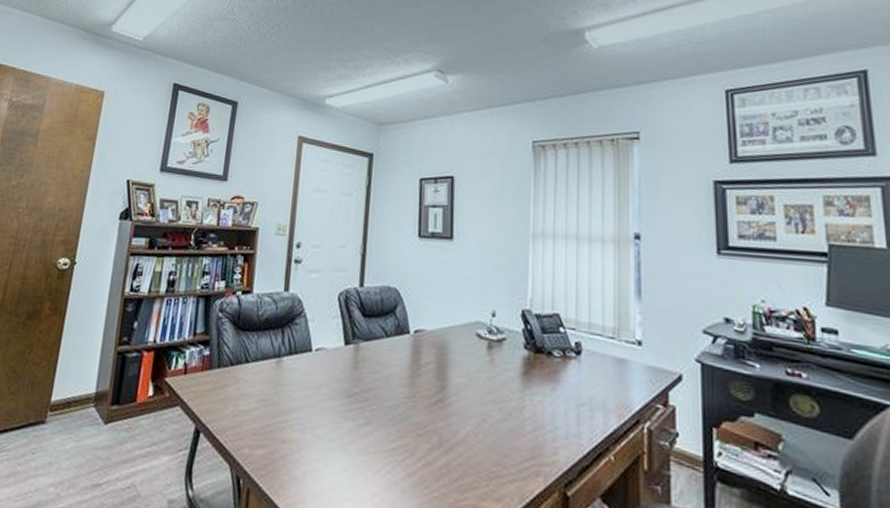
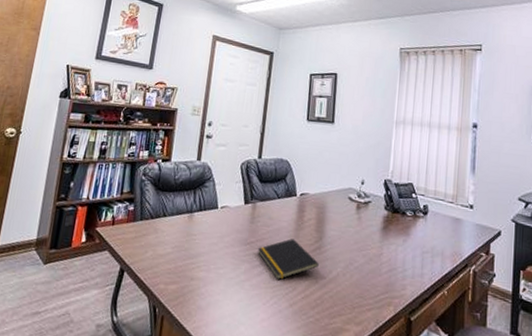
notepad: none [363,388,442,442] -> present [257,238,319,280]

